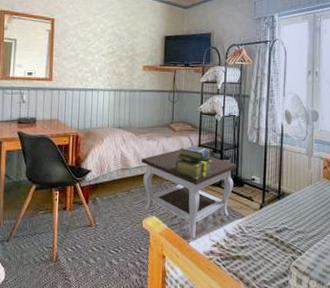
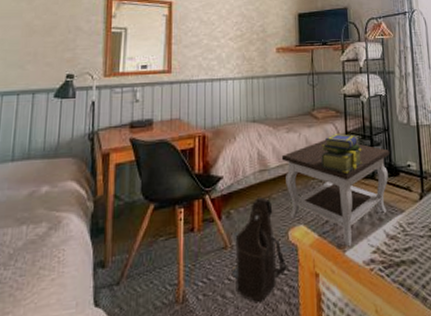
shoulder bag: none [94,190,140,270] -> present [231,197,287,302]

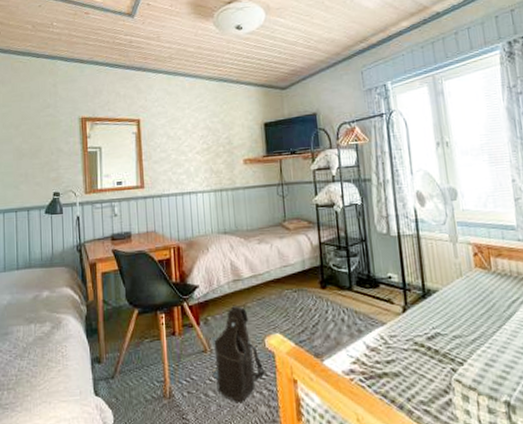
side table: present [281,139,390,247] -> none [254,250,369,357]
stack of books: present [321,134,363,174] -> none [294,244,339,284]

